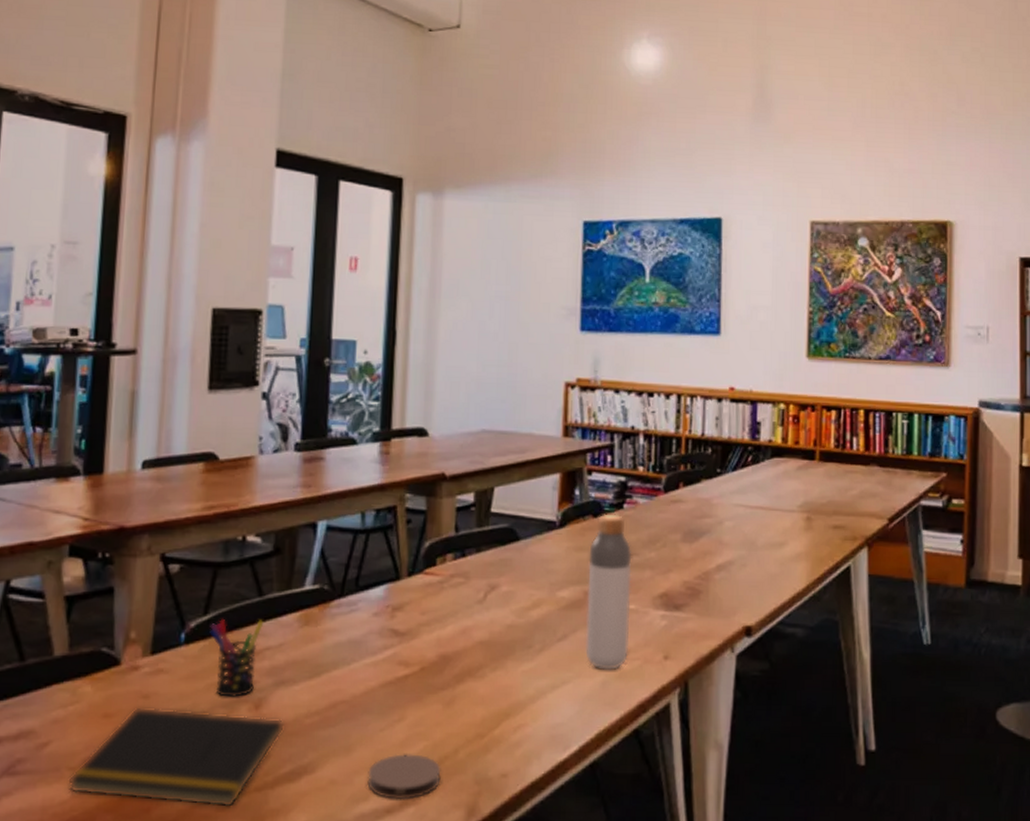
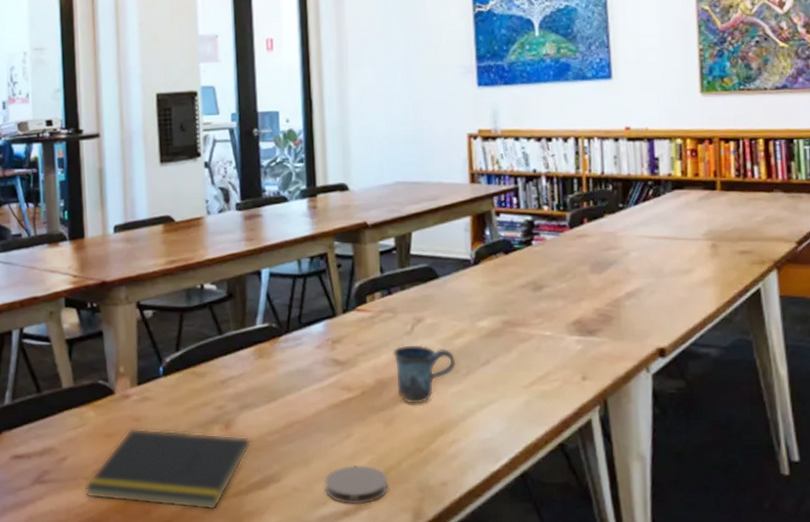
pen holder: present [209,619,264,697] -> none [182,354,226,419]
mug: none [460,615,531,683] -> present [393,345,456,404]
bottle: present [585,513,632,670] -> none [503,250,548,390]

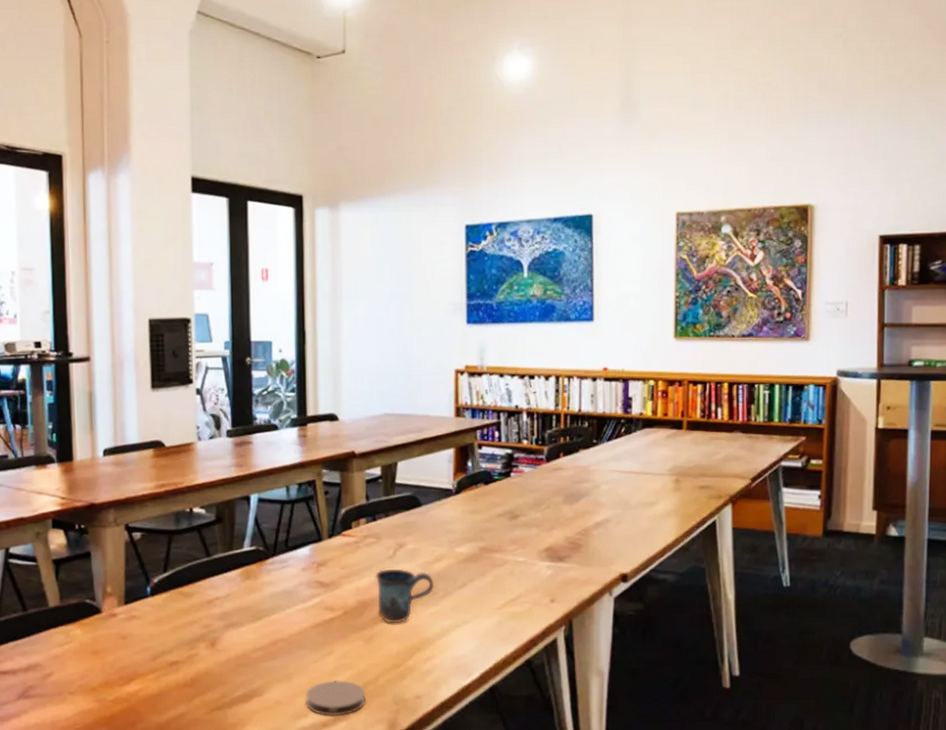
notepad: present [84,428,251,511] -> none [70,645,236,723]

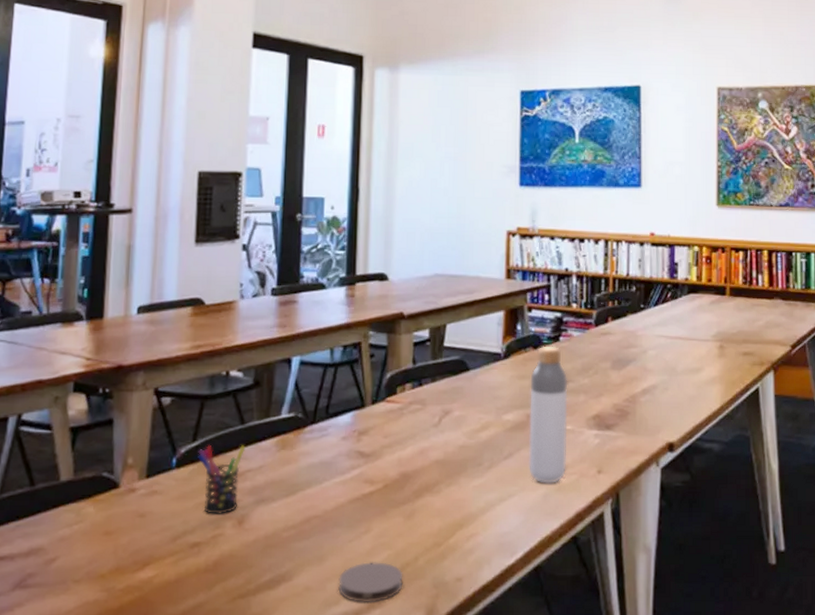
pen holder: none [169,576,213,637] -> present [198,445,246,514]
mug: present [375,568,435,624] -> none [419,437,480,498]
bottle: none [482,481,520,611] -> present [529,346,568,484]

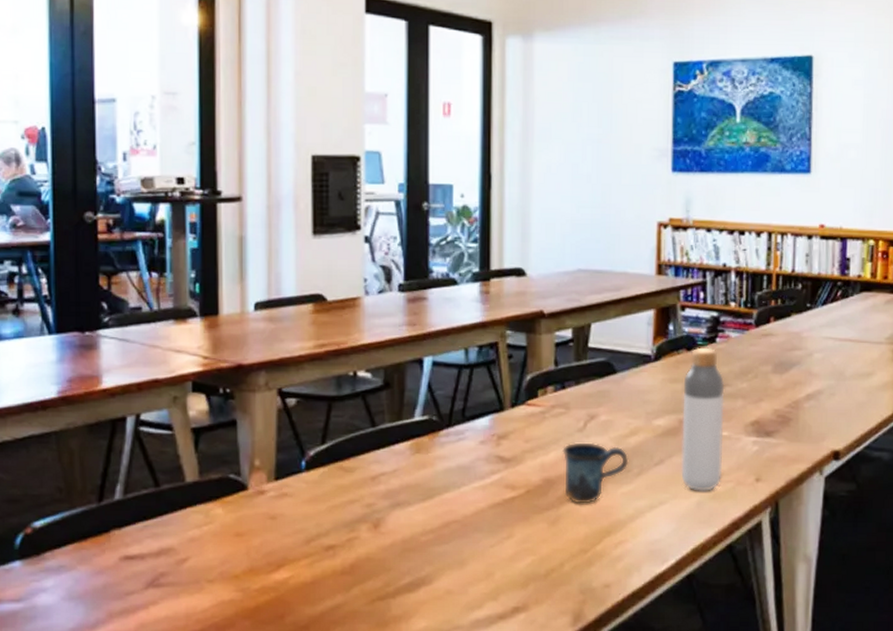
pen holder: present [198,445,246,514] -> none [328,448,378,518]
coaster: present [338,562,403,604] -> none [481,567,548,608]
mug: none [419,437,480,498] -> present [562,442,629,504]

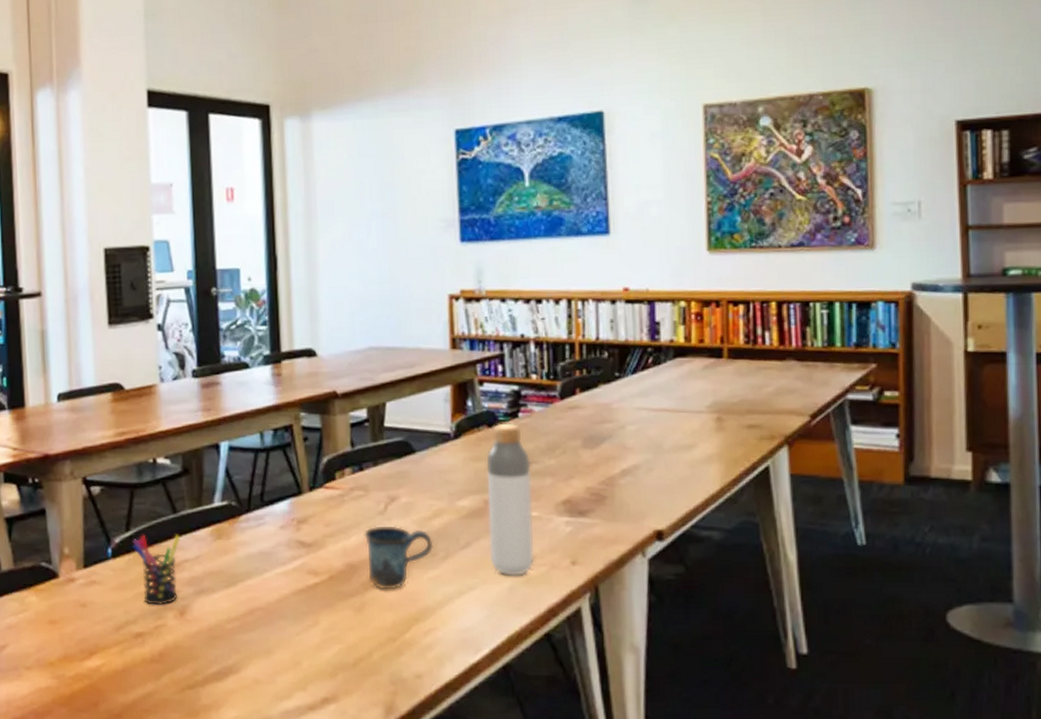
pen holder: none [328,448,378,518] -> present [132,535,181,605]

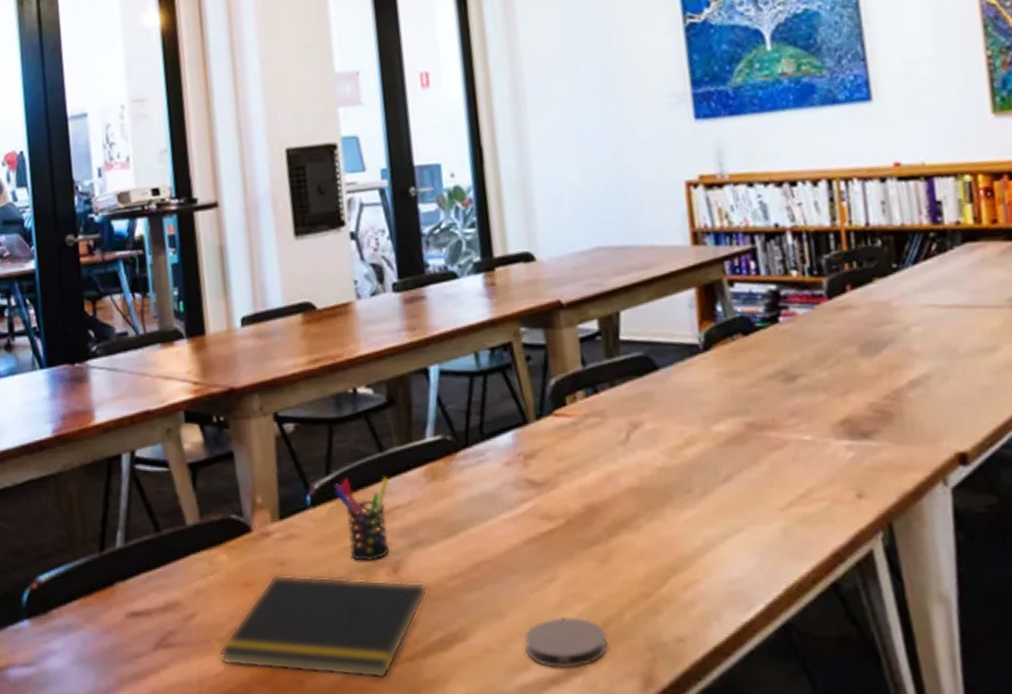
notepad: none [26,614,208,704] -> present [219,574,427,680]
coaster: none [288,656,358,698] -> present [524,617,608,669]
mug: present [364,525,434,590] -> none [603,457,688,536]
bottle: present [486,423,534,576] -> none [743,329,811,514]

